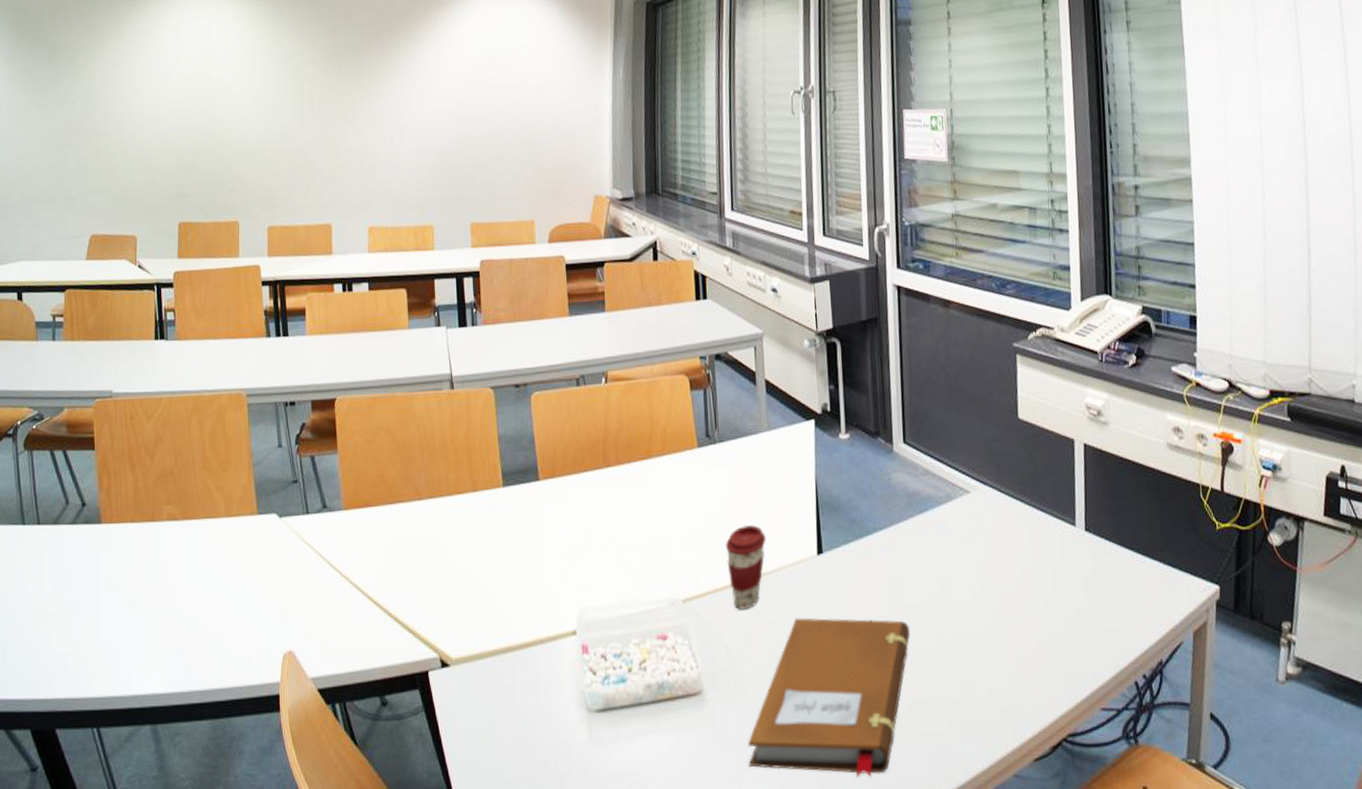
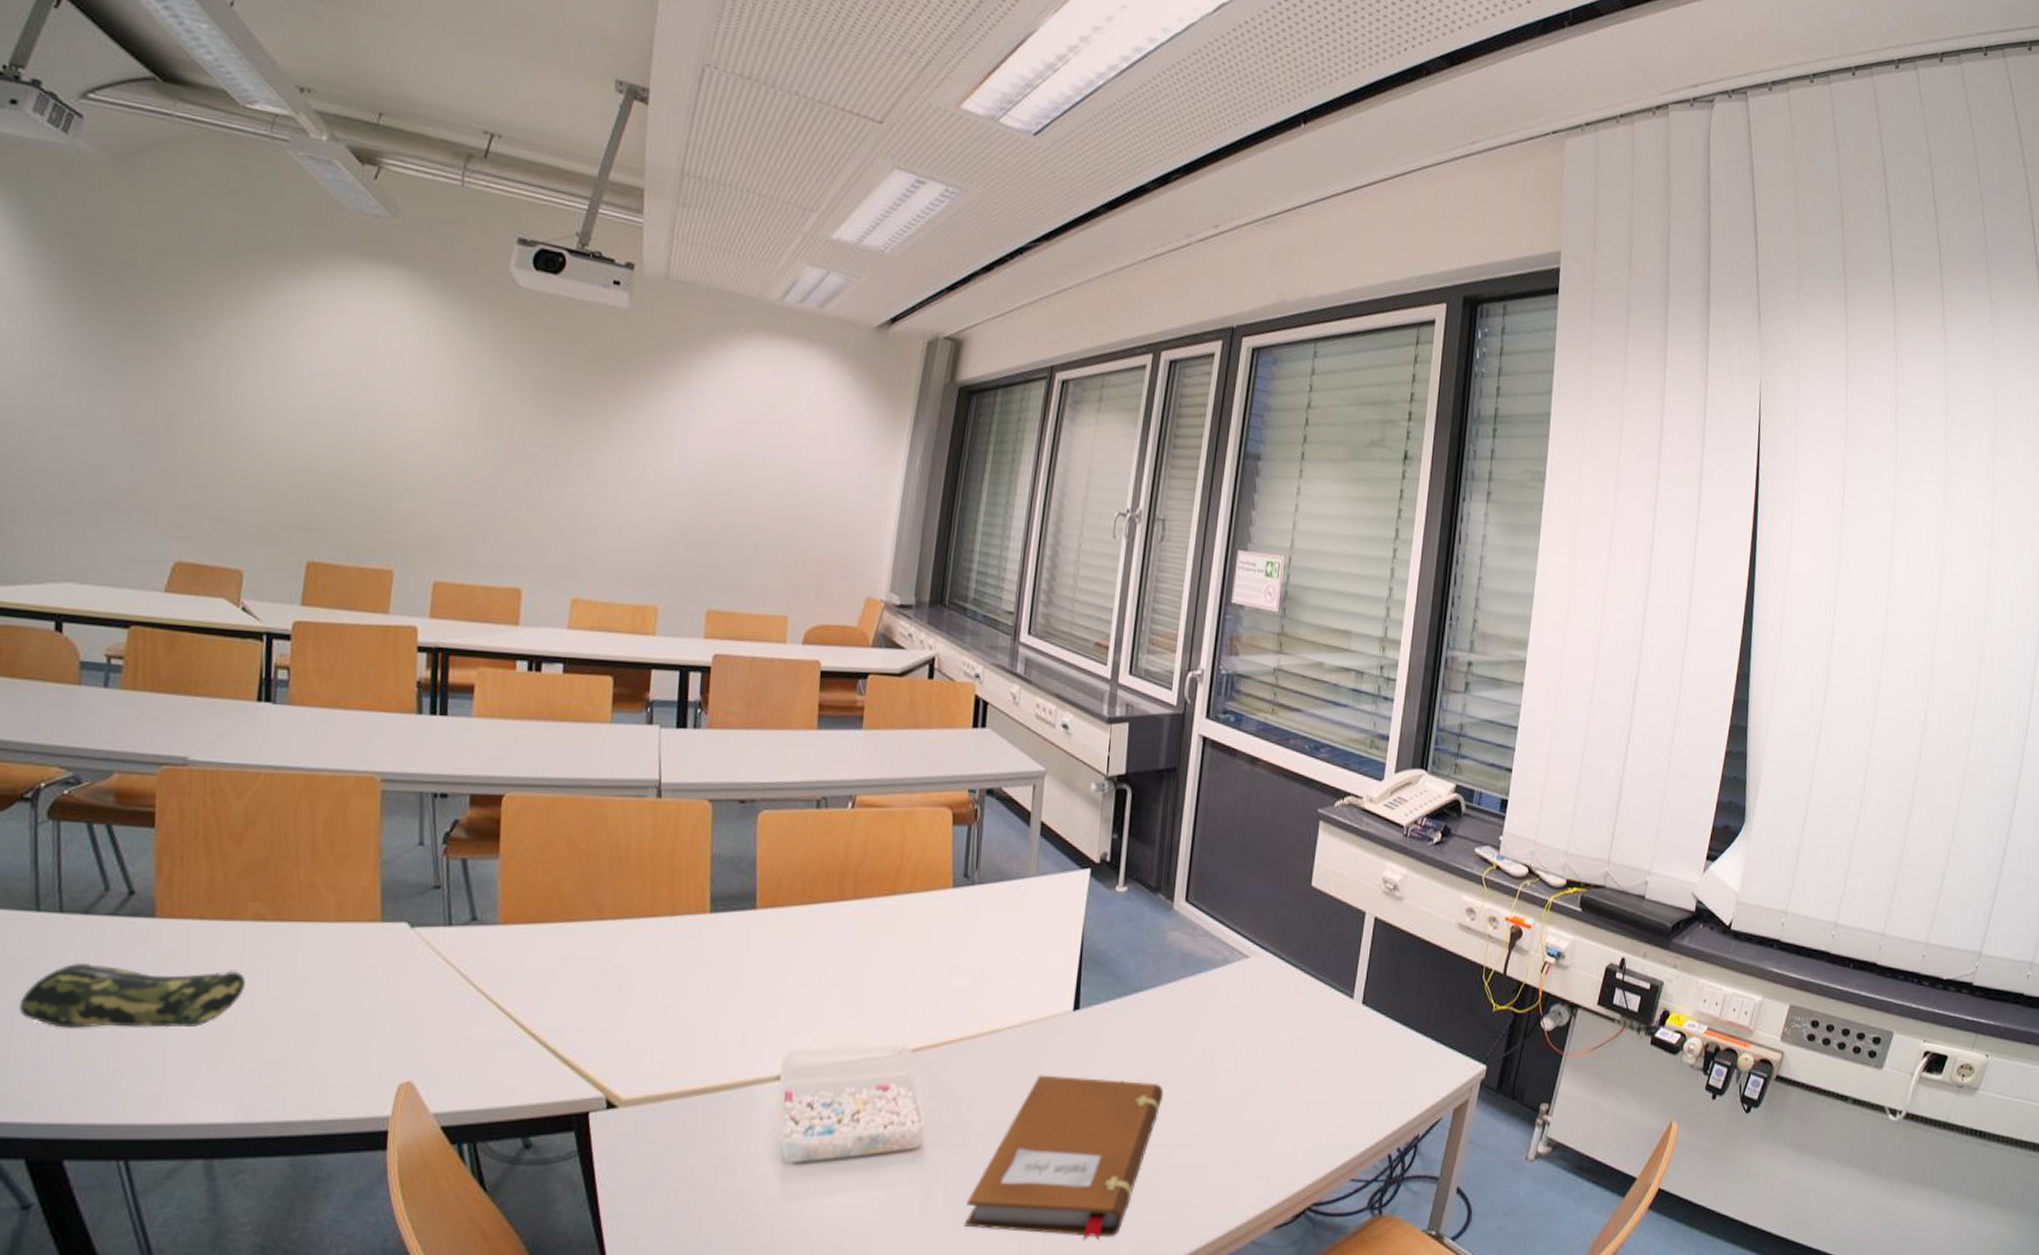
pencil case: none [18,563,168,619] -> present [19,962,246,1028]
coffee cup: present [725,524,766,610] -> none [969,974,1018,1063]

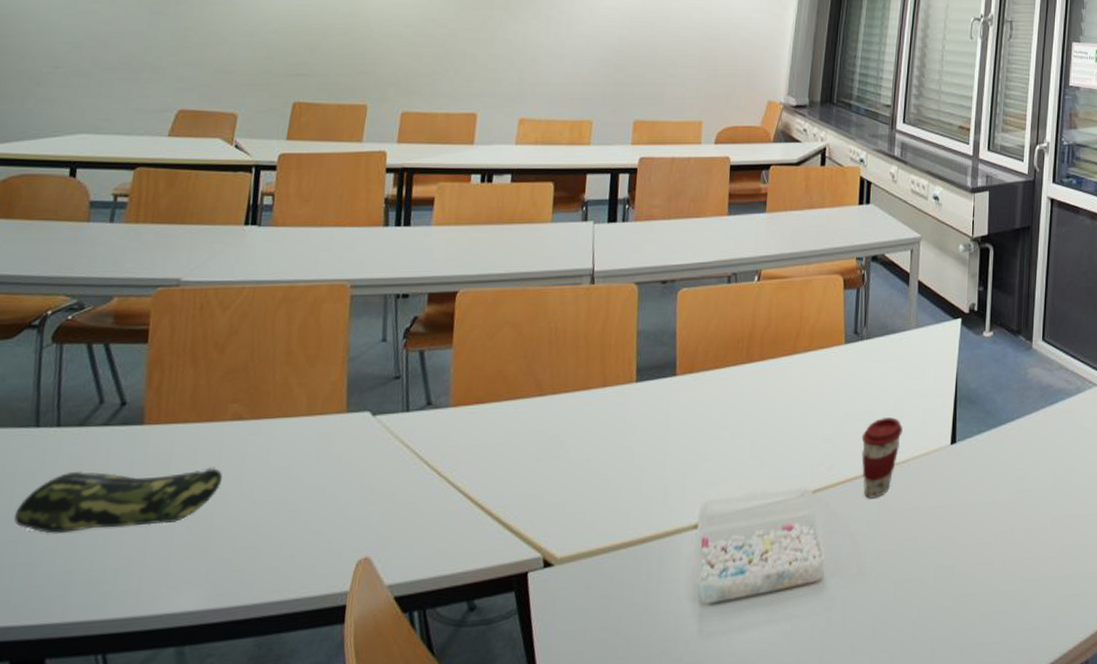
notebook: present [963,1075,1164,1240] -> none [861,503,1031,653]
coffee cup: none [969,974,1018,1063] -> present [861,417,903,499]

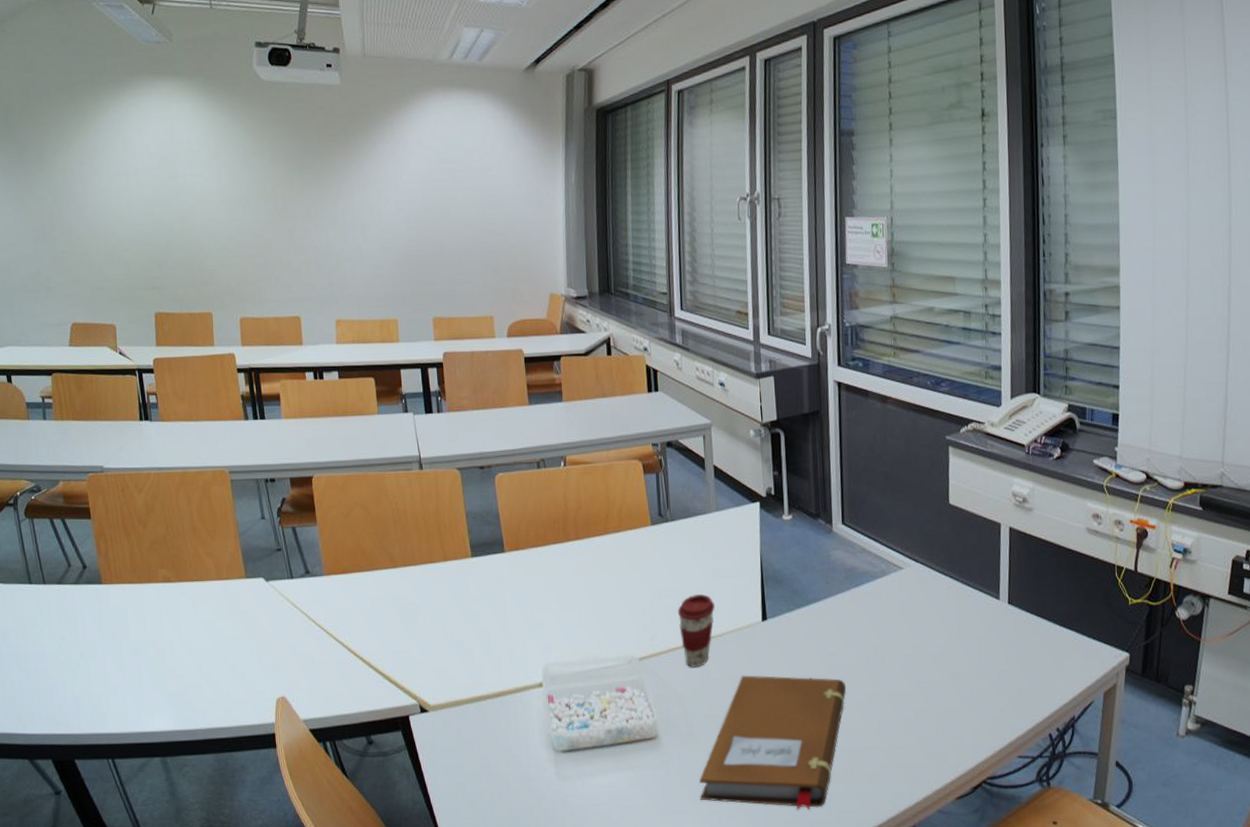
pencil case: present [14,467,223,534] -> none [31,619,167,666]
notebook: none [861,503,1031,653] -> present [699,675,847,810]

